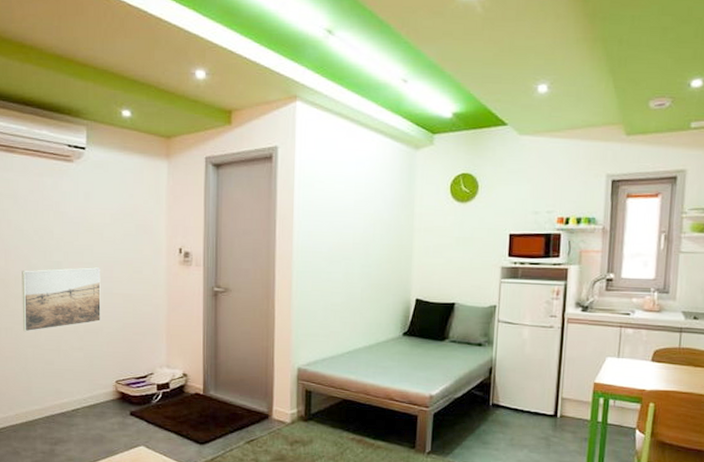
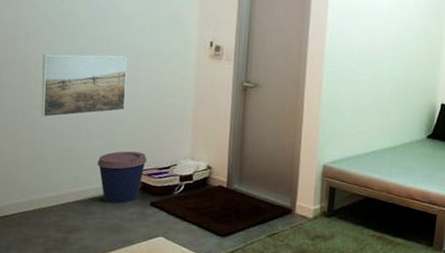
coffee cup: none [77,362,125,414] -> present [97,151,147,204]

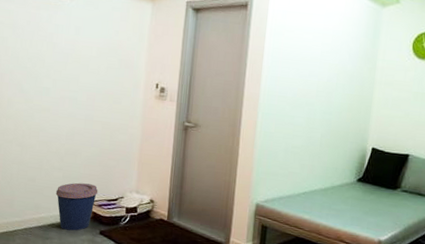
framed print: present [41,54,128,118] -> none [11,93,84,150]

